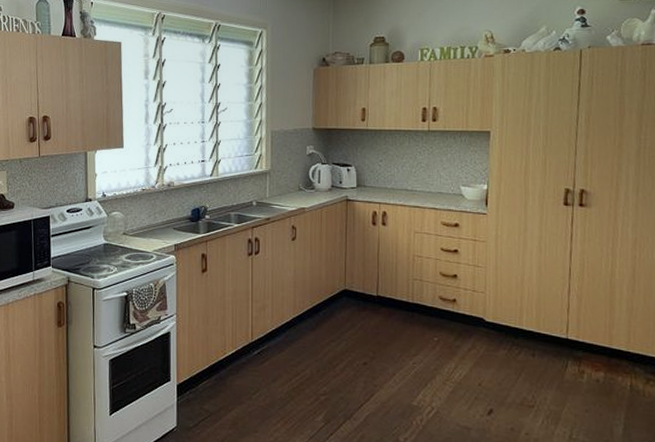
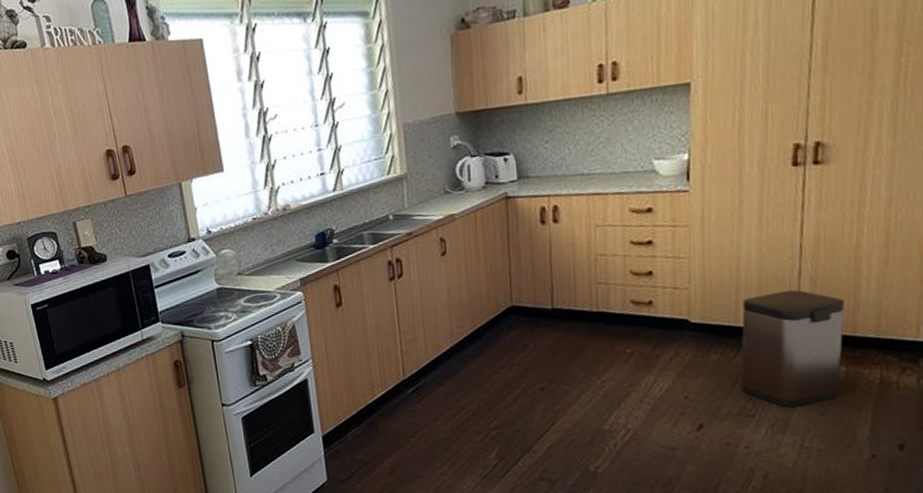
pedal bin: none [524,304,603,403] -> present [741,290,844,408]

